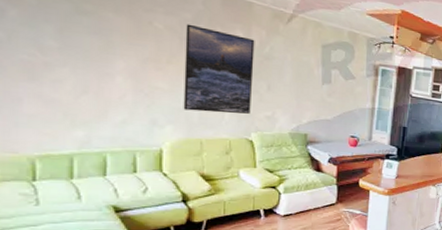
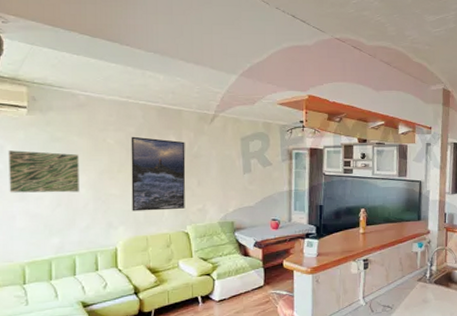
wall art: none [11,17,115,80] -> present [8,150,79,193]

